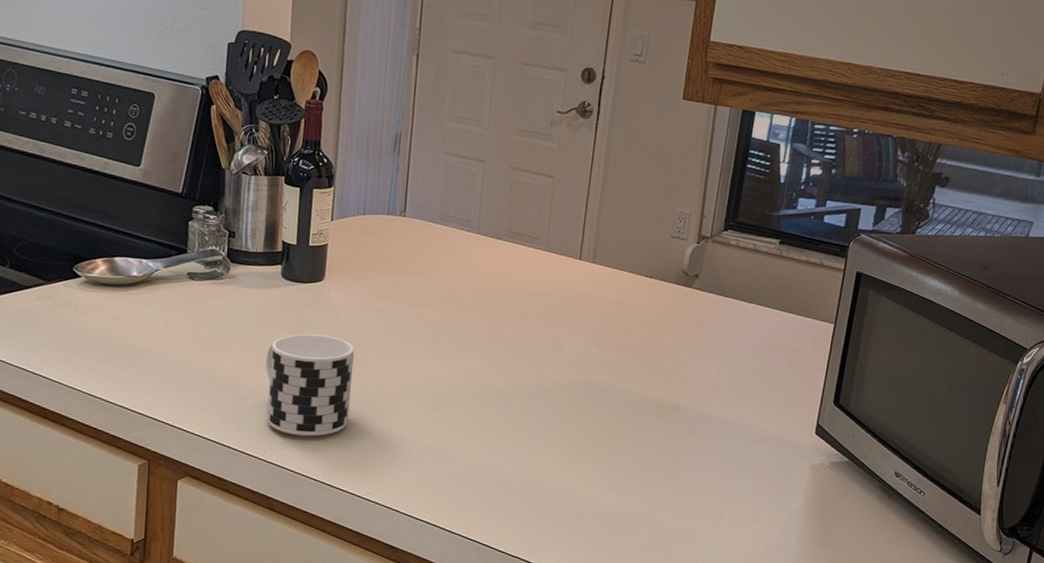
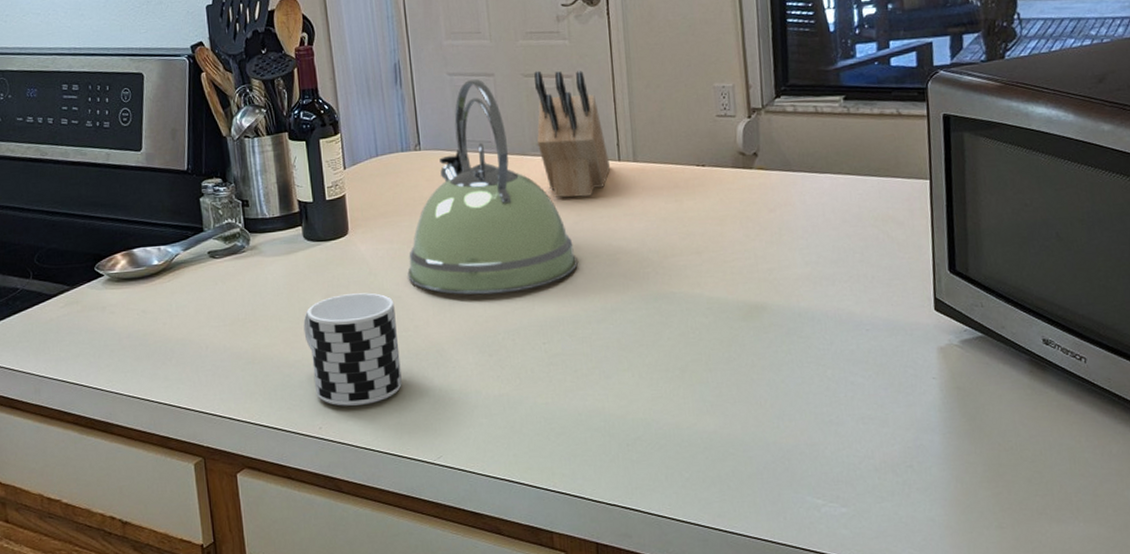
kettle: none [371,162,526,358] -> present [407,79,578,295]
knife block: none [511,166,572,286] -> present [534,70,611,198]

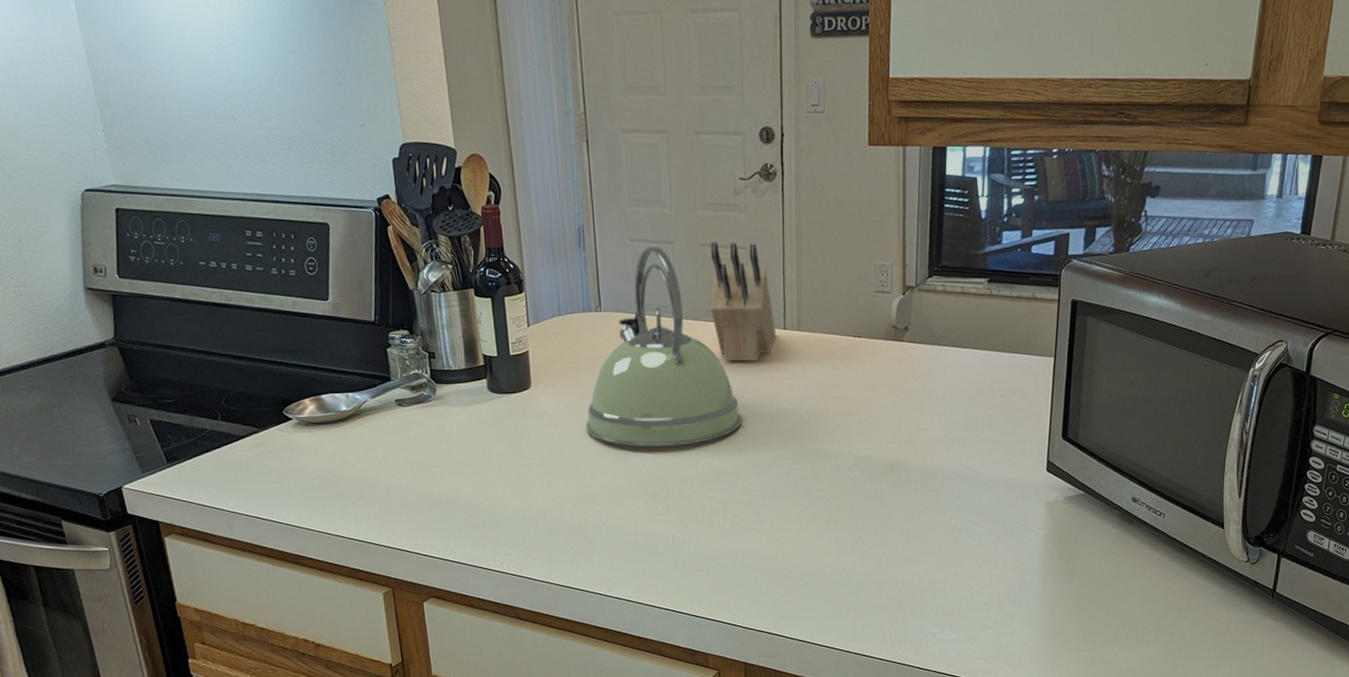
cup: present [303,292,402,406] -> none [487,442,578,544]

